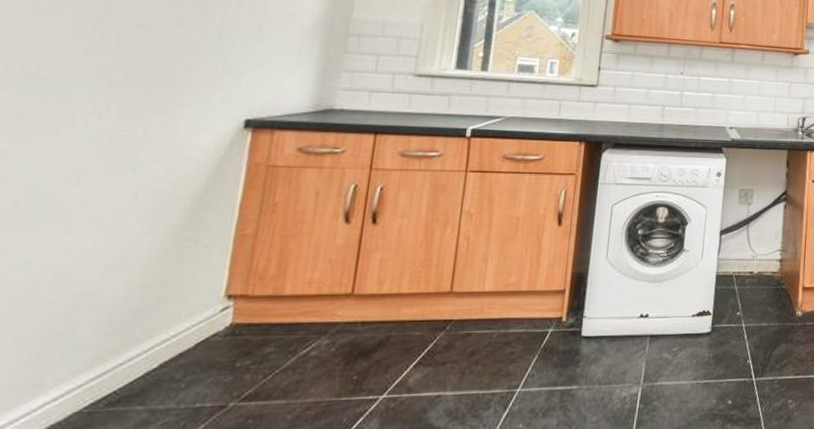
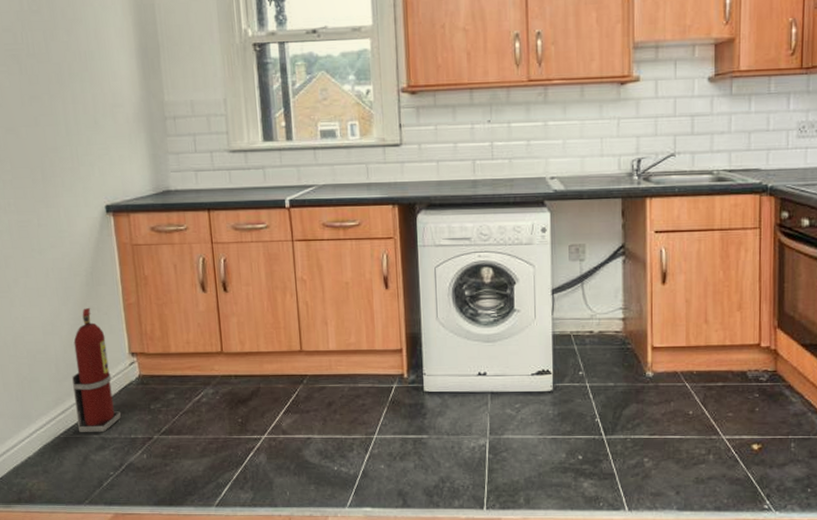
fire extinguisher: none [115,239,197,404] -> present [71,308,121,432]

